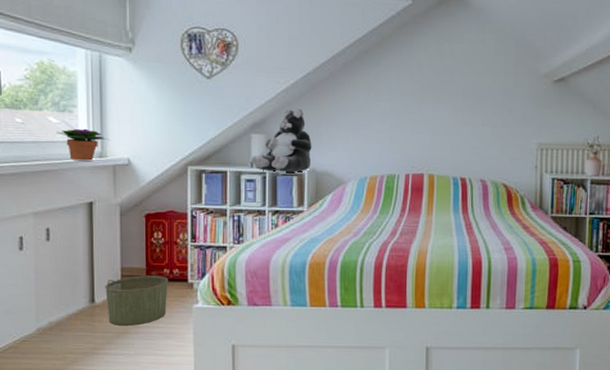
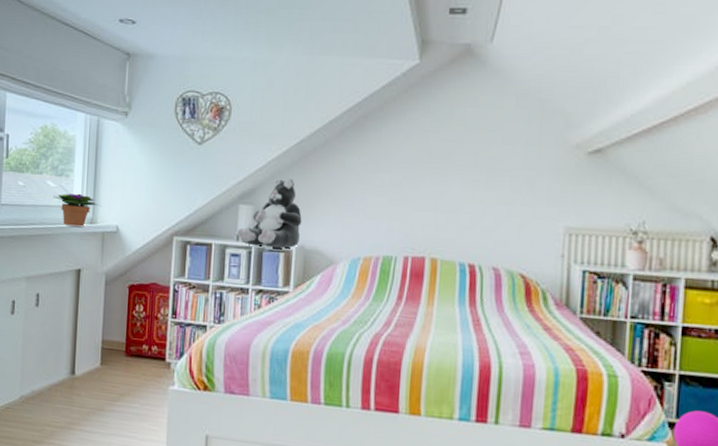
basket: present [105,275,168,326] -> none [85,349,146,403]

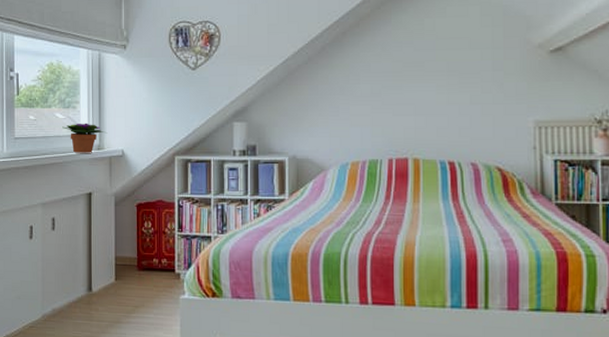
plush toy: present [237,178,302,249] -> none [233,95,292,160]

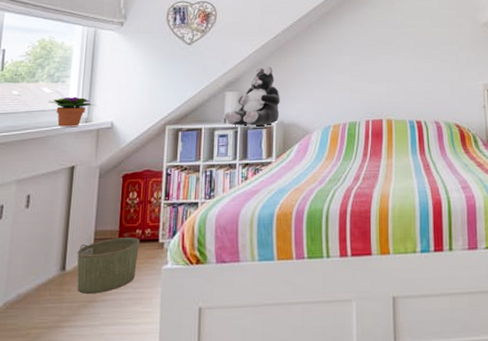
basket: none [101,265,157,315] -> present [77,237,140,294]
plush toy: none [233,95,292,160] -> present [224,66,280,126]

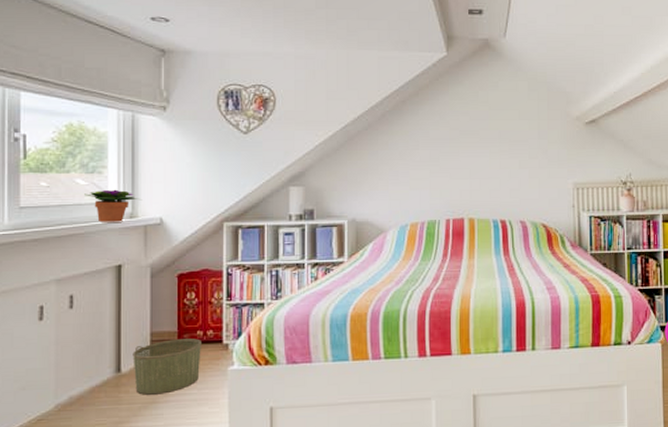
plush toy: present [224,66,280,126] -> none [289,160,351,224]

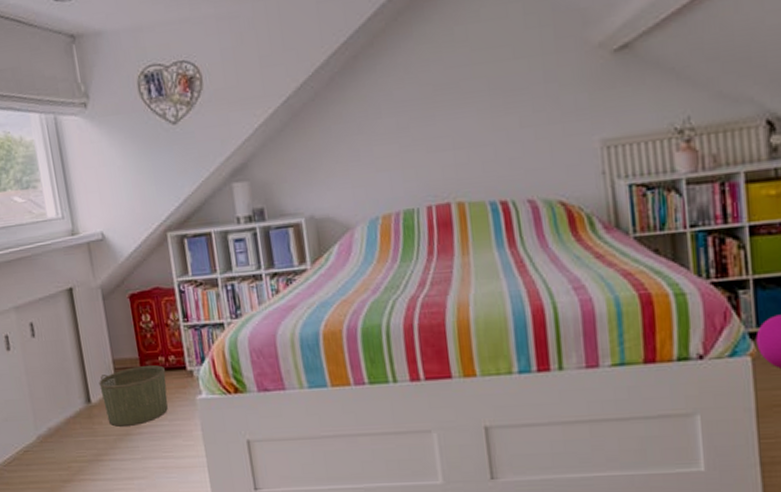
potted flower: present [84,189,143,222] -> none [24,204,81,243]

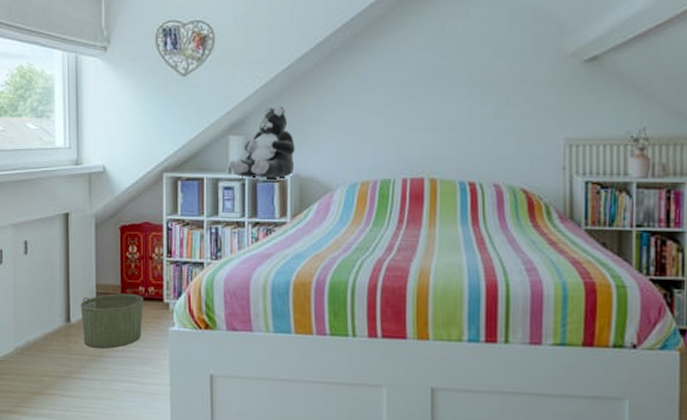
plush toy: none [236,143,307,227] -> present [229,106,295,178]

